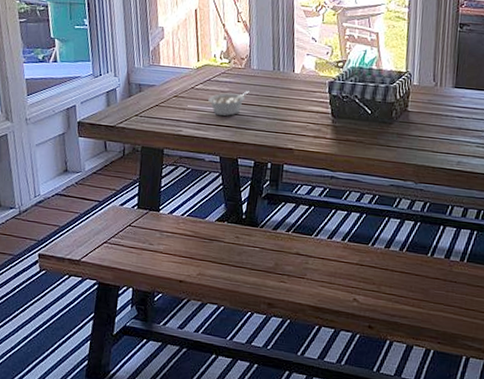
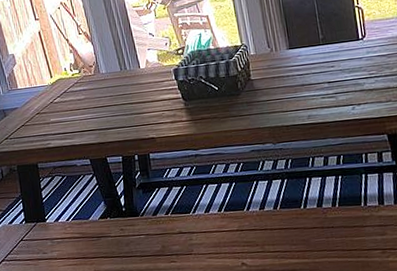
legume: present [208,91,249,116] -> none [68,94,103,123]

